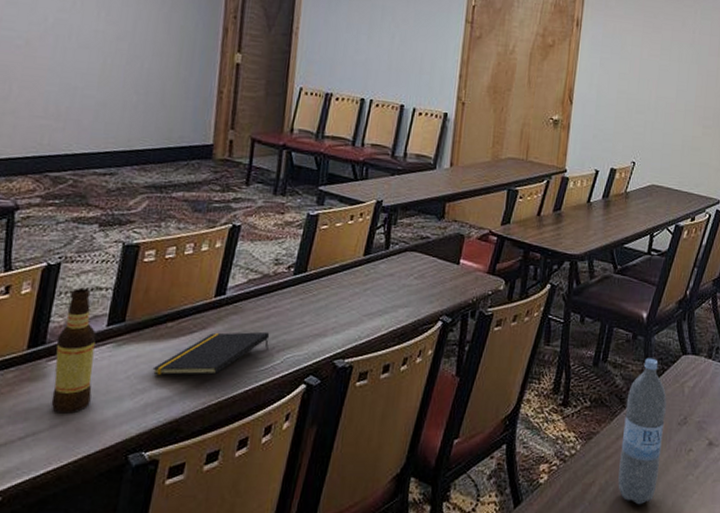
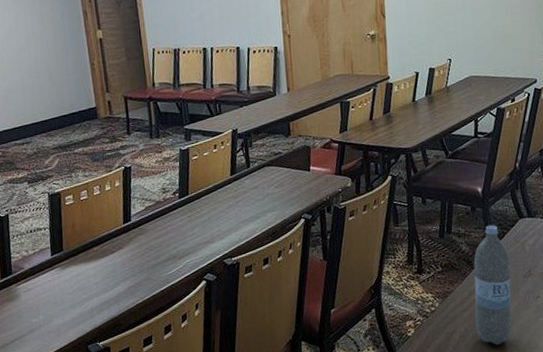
bottle: present [51,288,97,414] -> none [19,231,53,322]
notepad: present [152,331,270,376] -> none [90,245,172,287]

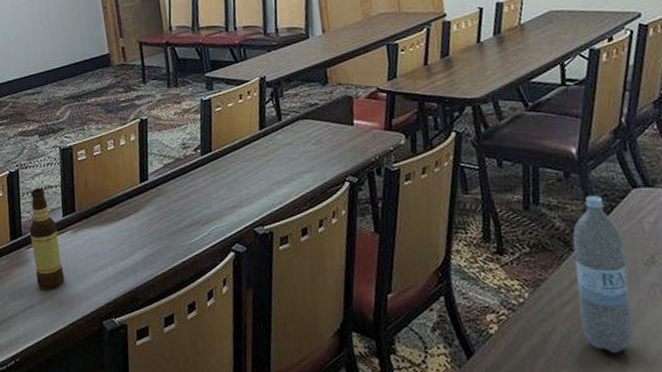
bottle: none [19,231,53,322] -> present [29,188,65,290]

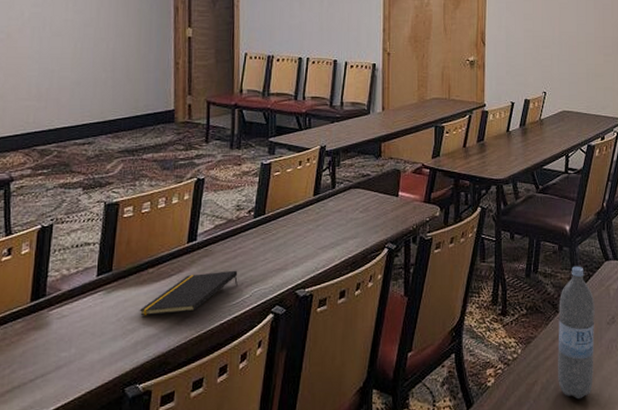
bottle: present [29,188,65,290] -> none [55,245,89,356]
notepad: none [105,208,194,254] -> present [139,270,238,316]

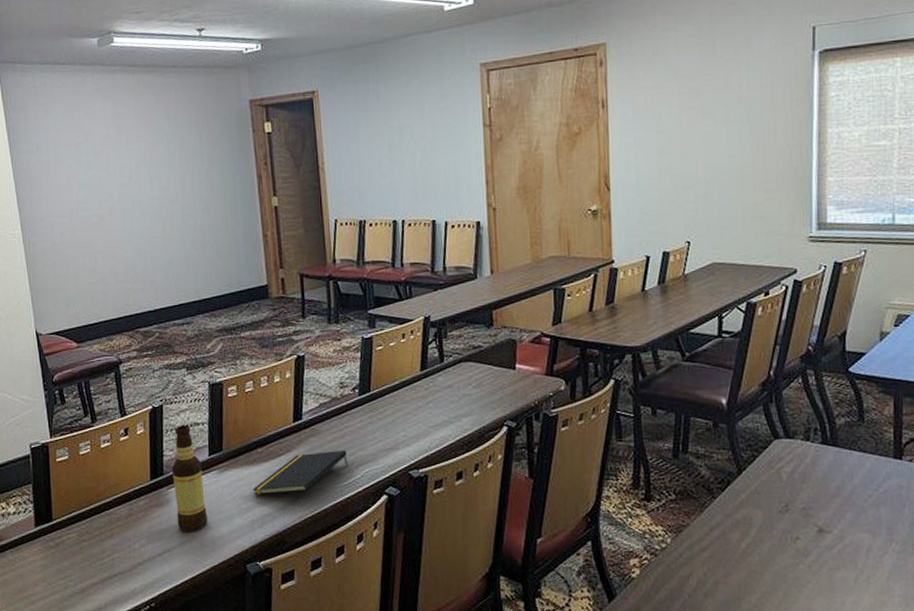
bottle: none [55,245,89,356] -> present [171,425,208,532]
water bottle: present [558,266,595,399] -> none [715,445,763,596]

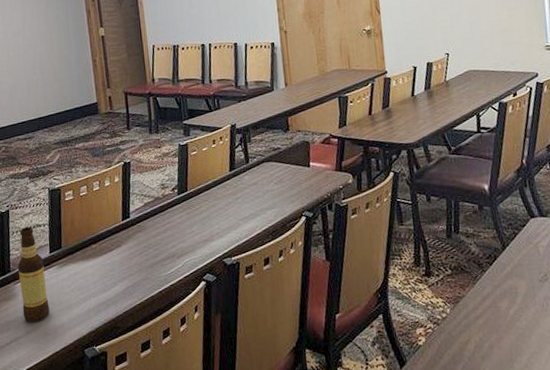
notepad: present [252,450,348,496] -> none [88,243,170,287]

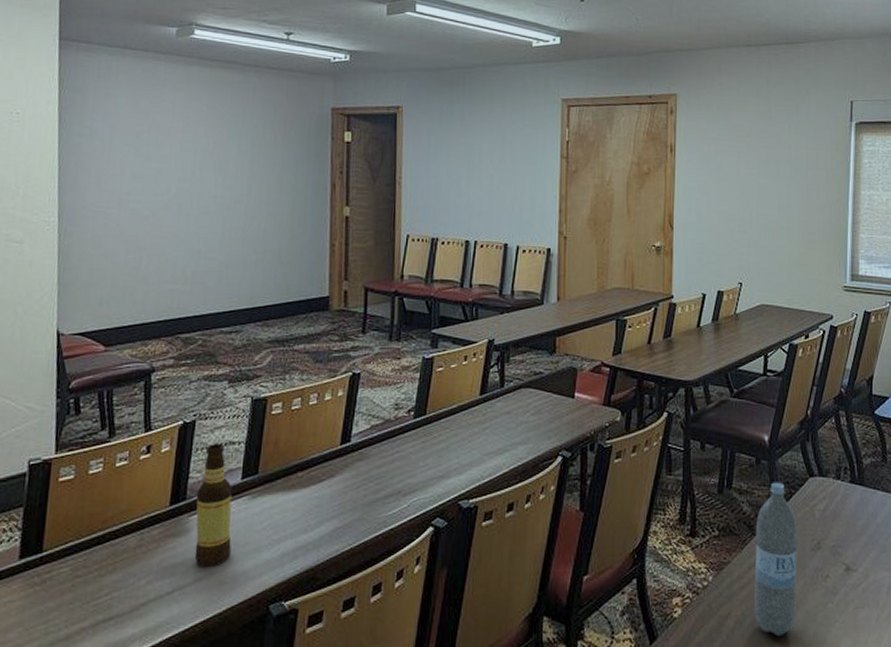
water bottle: none [484,224,530,358] -> present [754,482,798,637]

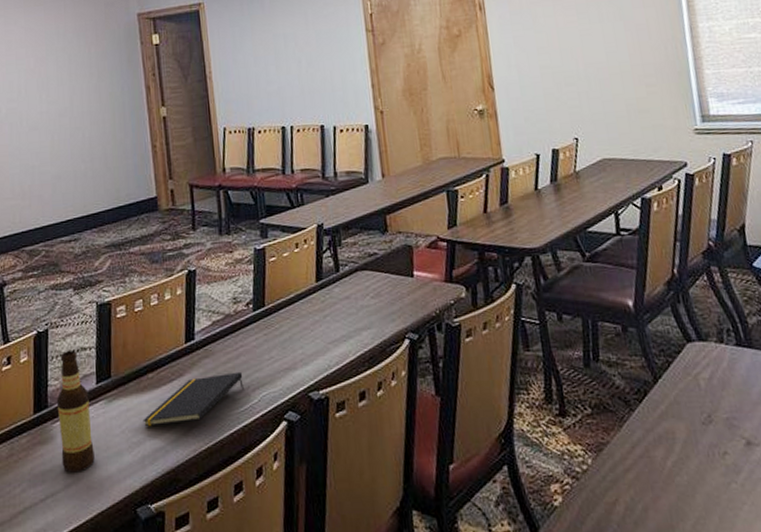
notepad: none [286,476,395,525] -> present [143,371,244,427]
water bottle: present [754,482,798,637] -> none [632,350,694,524]

